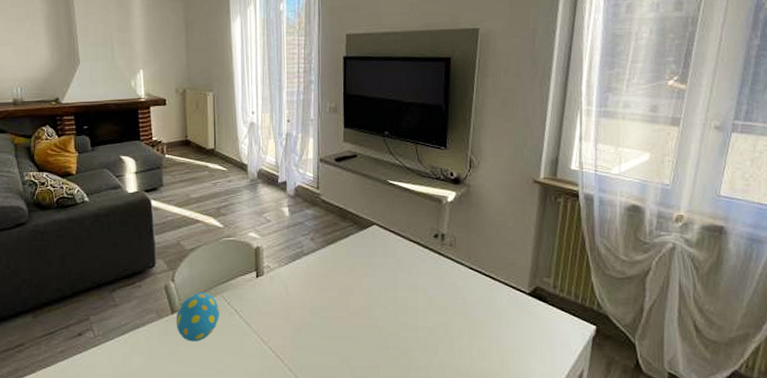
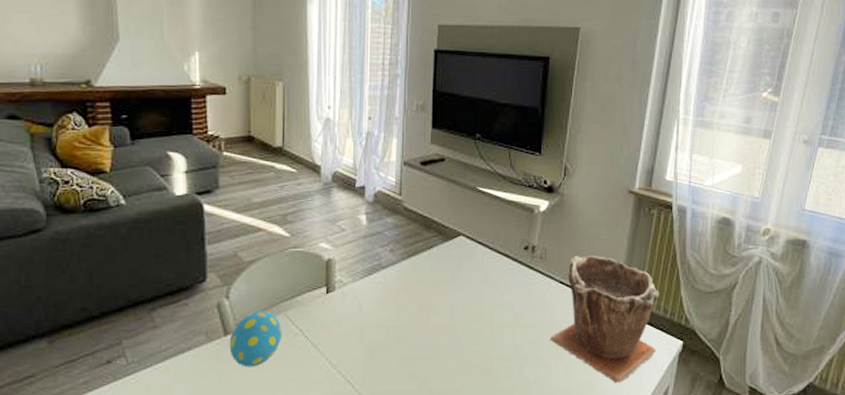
plant pot: none [463,243,570,365] -> present [551,256,660,383]

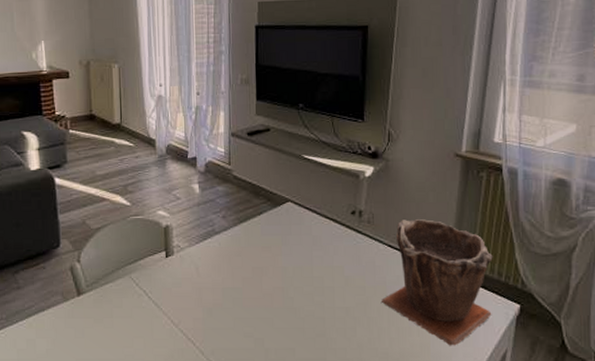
decorative egg: present [229,311,283,367] -> none [82,273,129,325]

